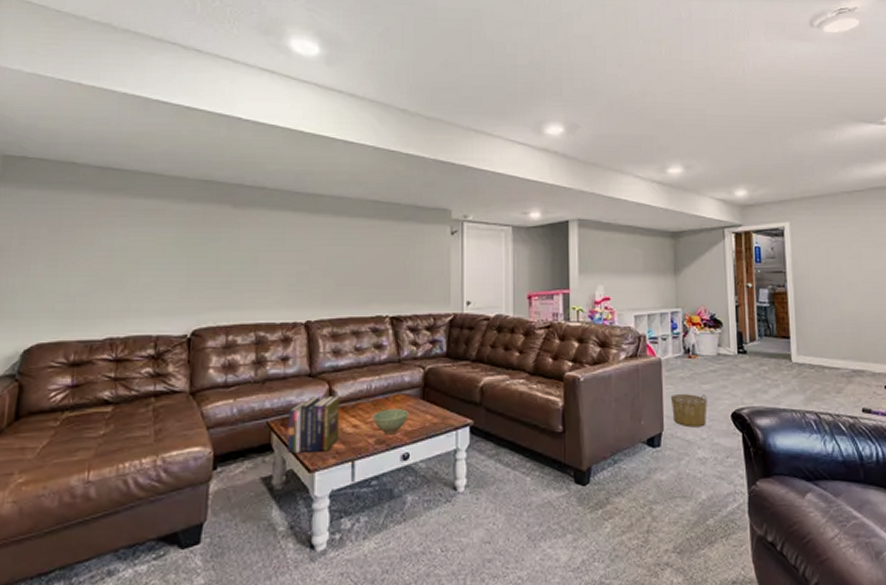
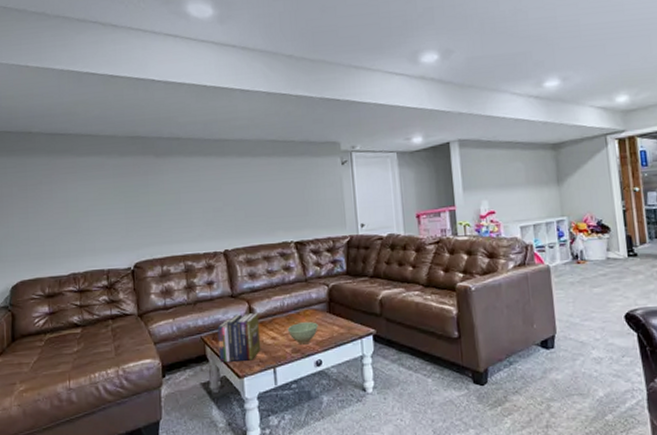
basket: present [670,394,708,428] -> none [561,297,600,330]

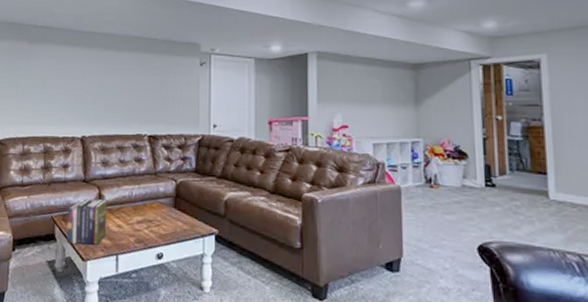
bowl: present [287,322,318,345] -> none [133,214,163,236]

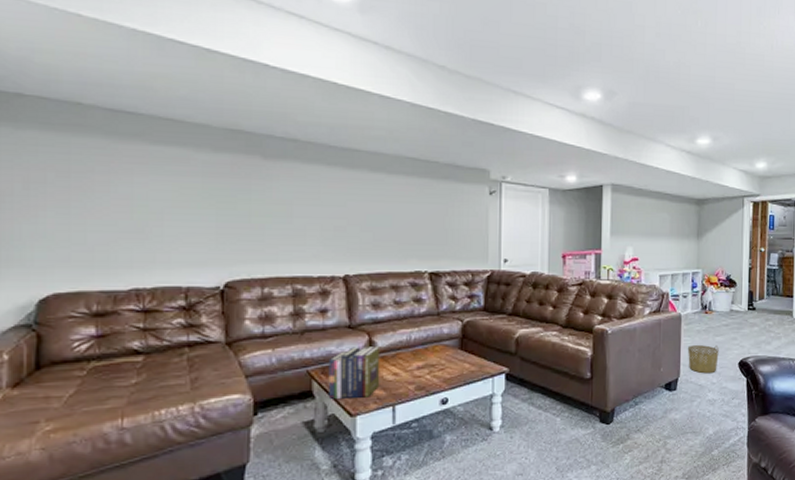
basket: none [410,222,451,257] -> present [687,345,719,374]

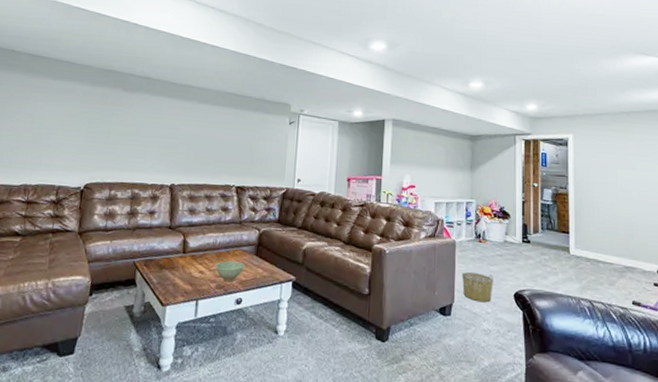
books: present [328,346,381,399] -> none [146,245,192,290]
bowl: none [412,358,447,382] -> present [215,261,244,282]

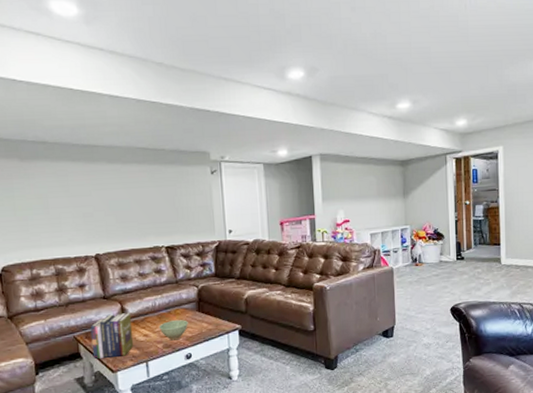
books: none [146,245,192,290] -> present [90,313,134,359]
basket: present [461,272,493,303] -> none [401,294,431,321]

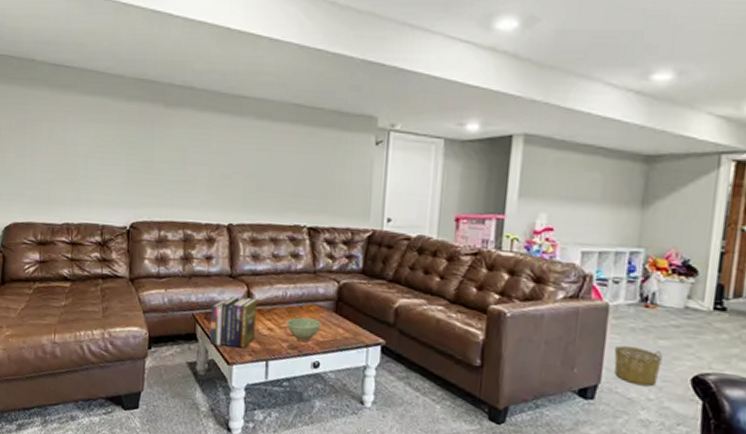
basket: none [401,294,431,321] -> present [614,346,662,387]

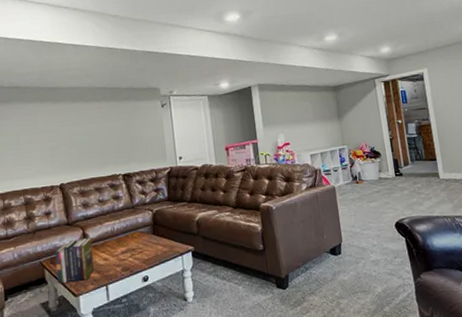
bowl: present [286,317,321,343] -> none [117,243,145,264]
basket: present [614,346,662,387] -> none [345,210,376,238]

